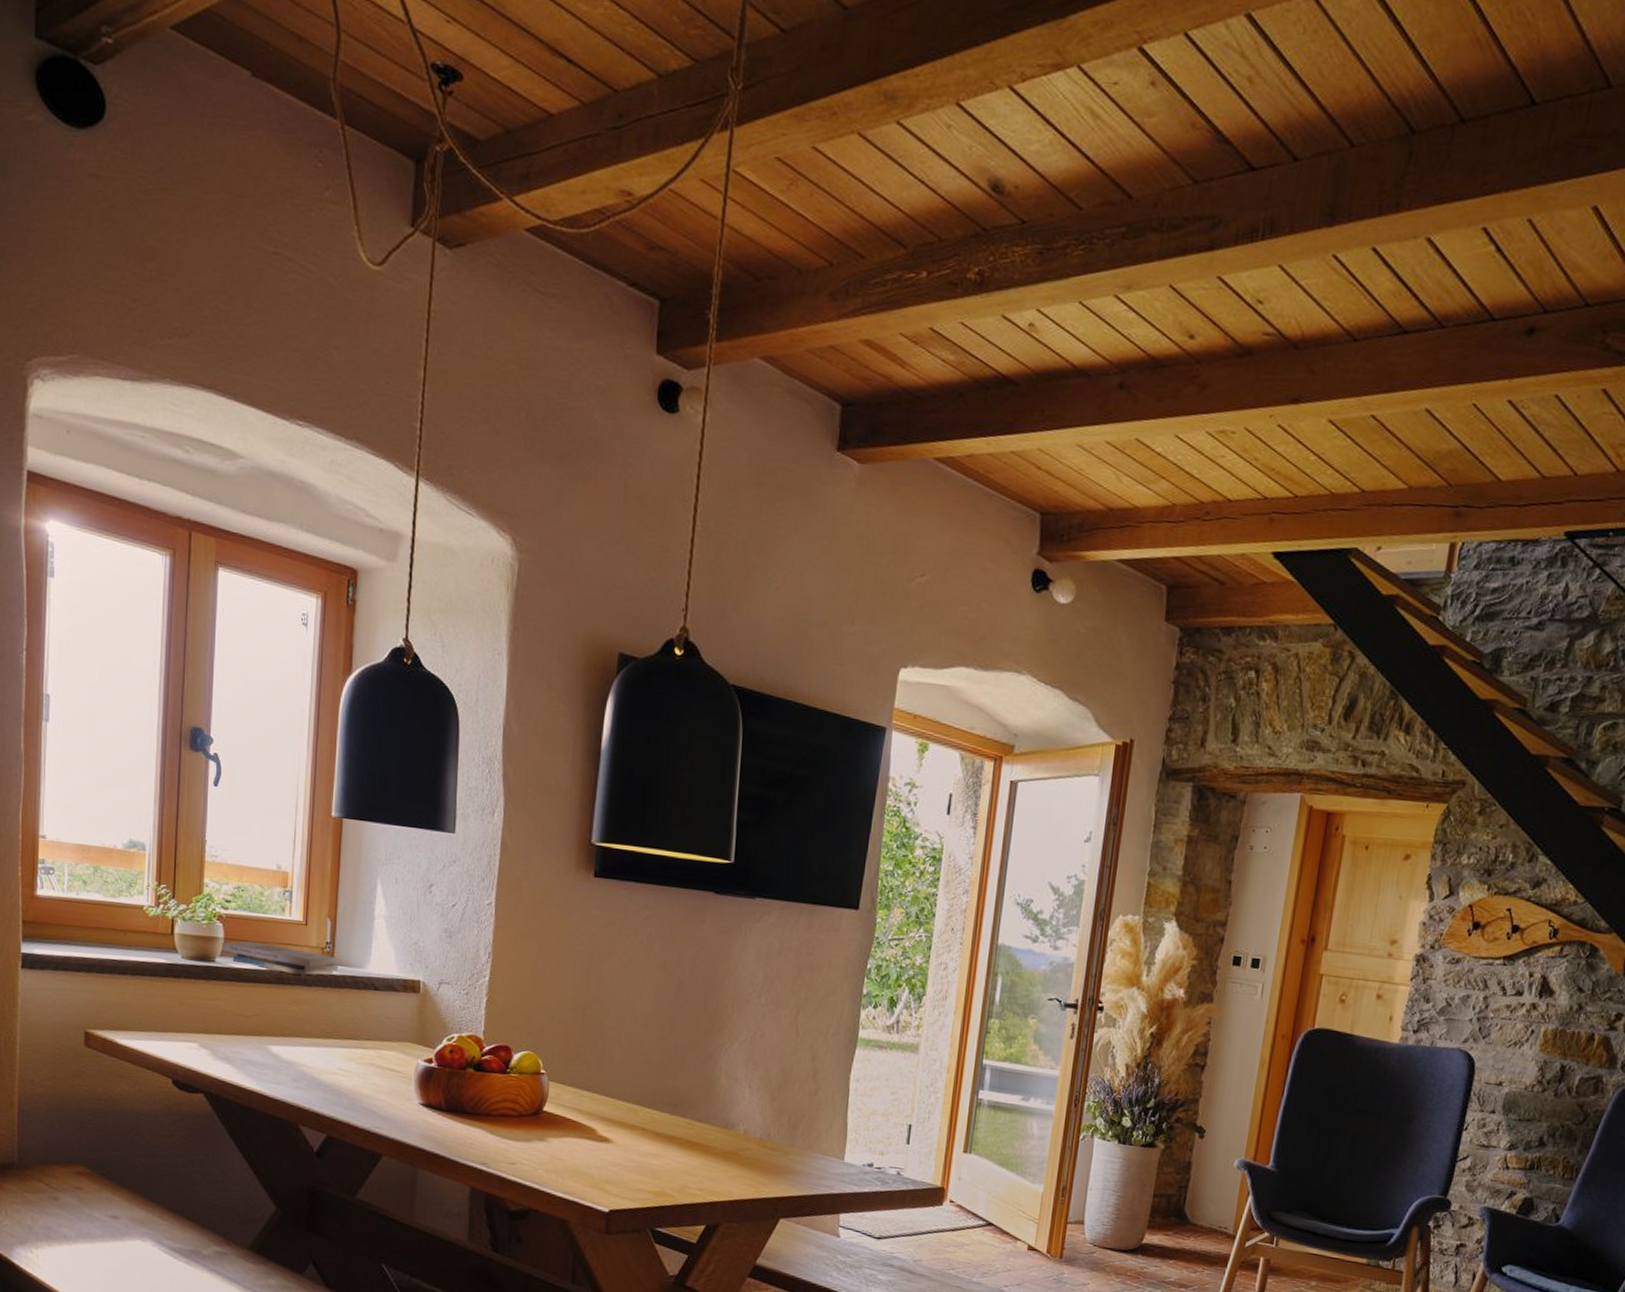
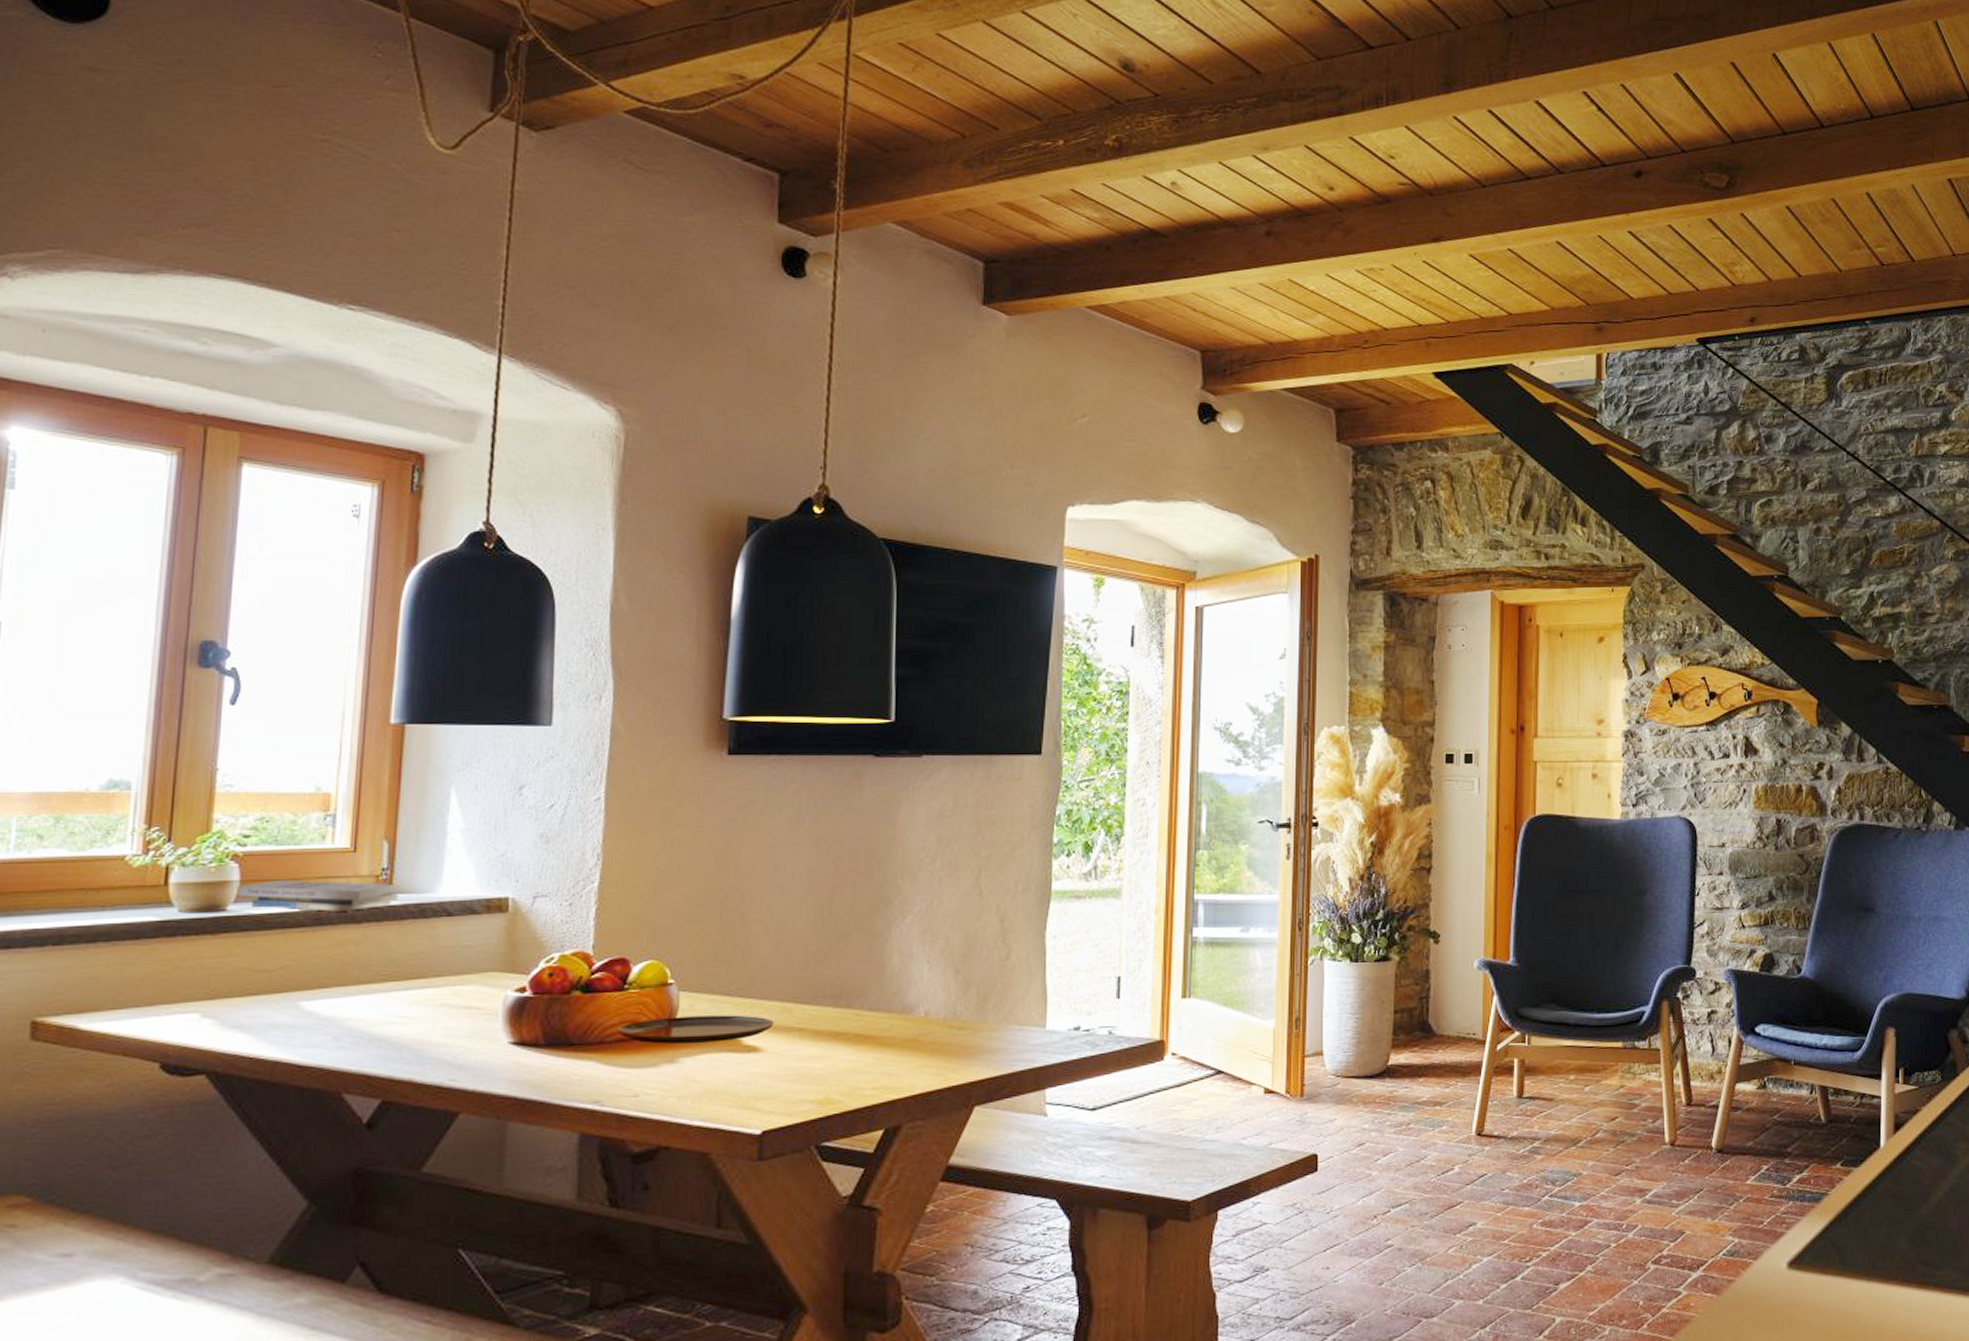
plate: none [501,1101,623,1130] -> present [618,1015,774,1044]

